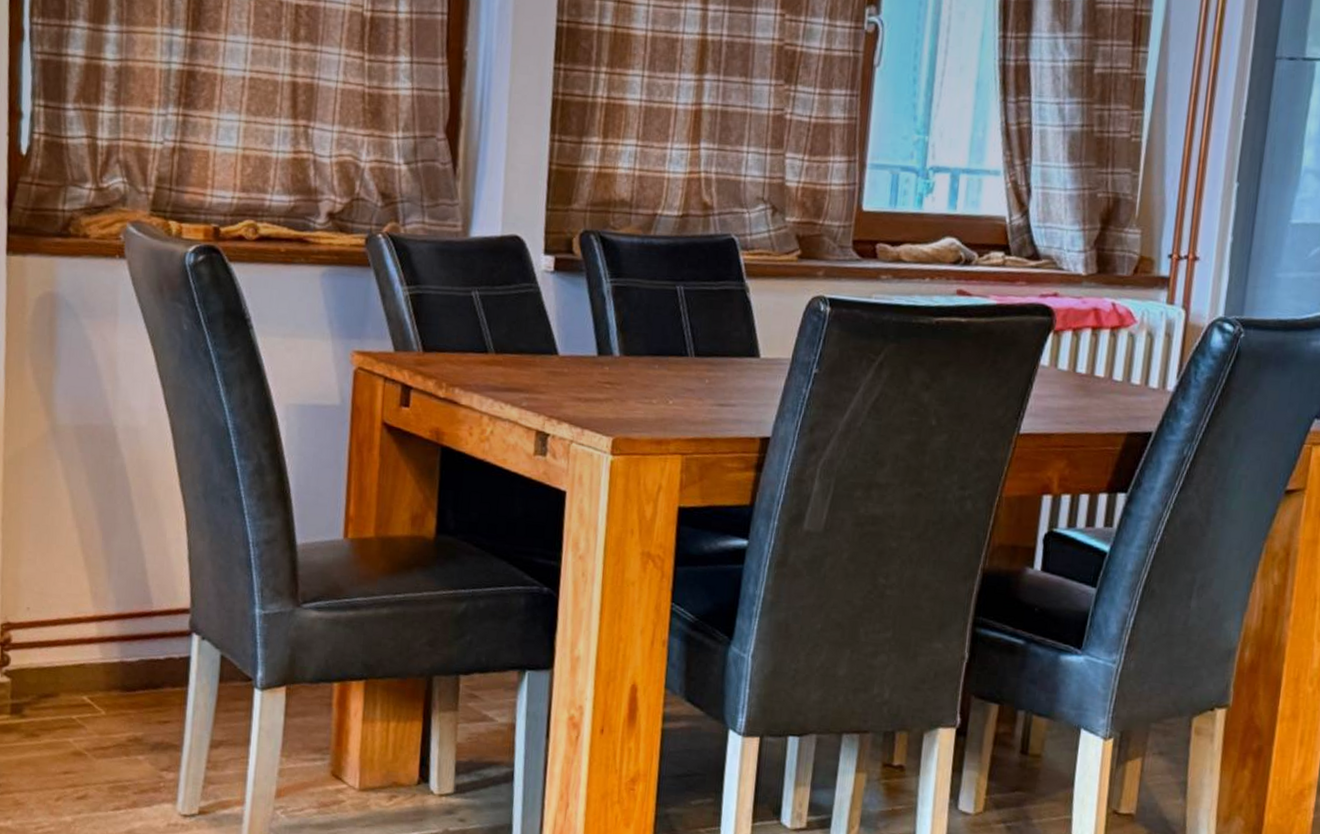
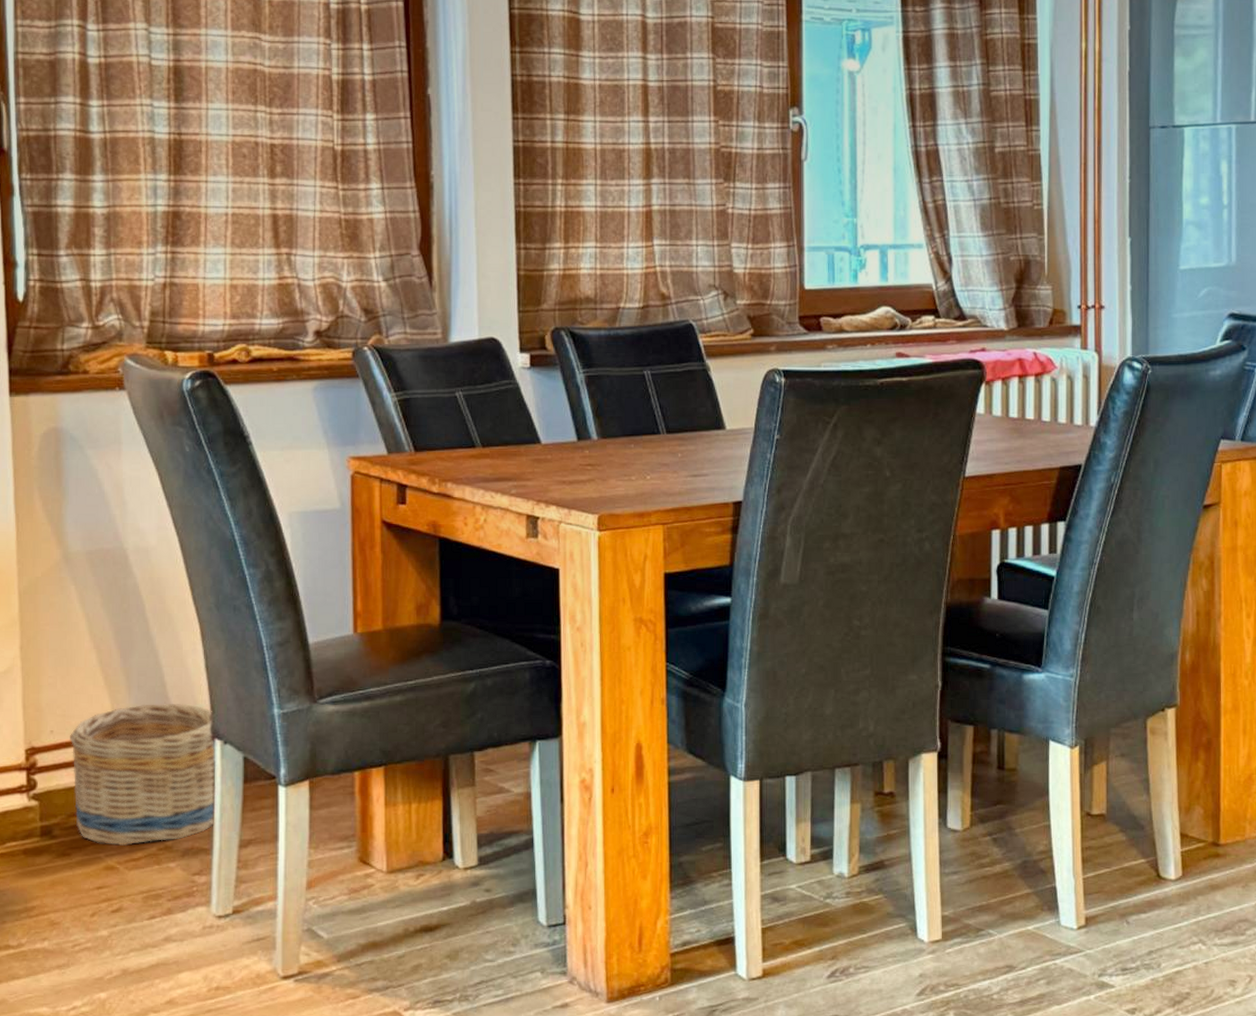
basket: none [46,590,193,734] -> present [70,704,215,847]

